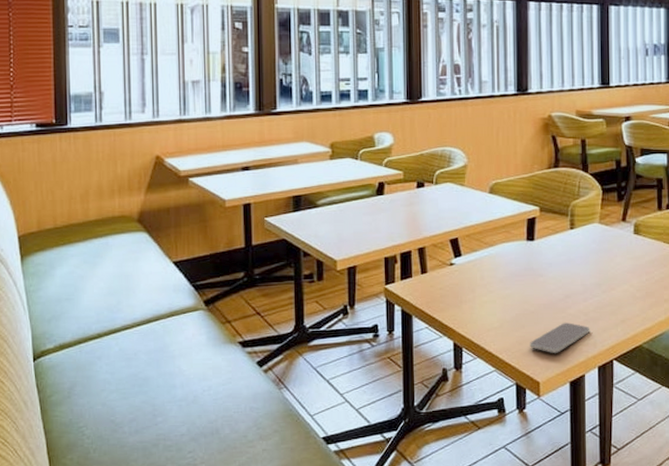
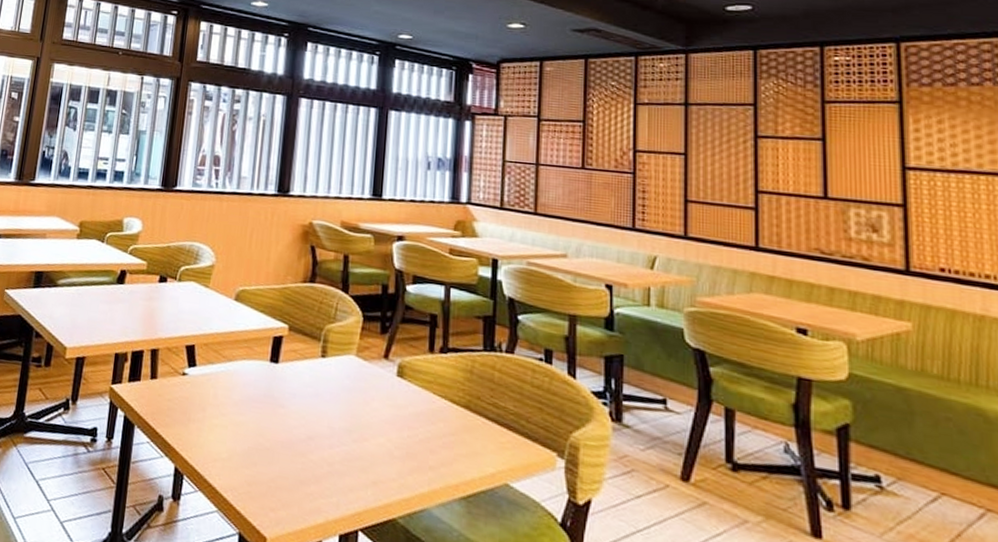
smartphone: present [530,323,590,353] -> none [260,469,334,506]

